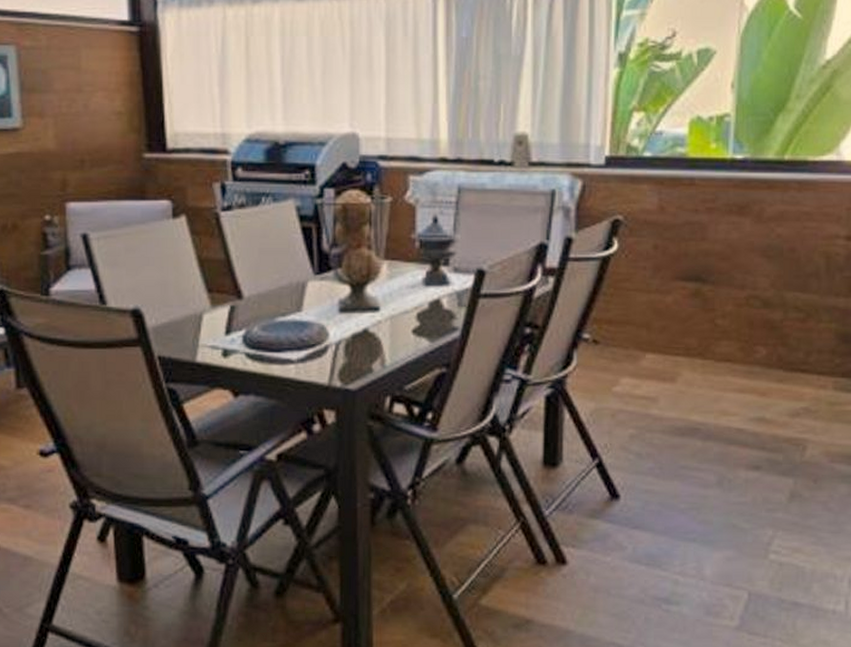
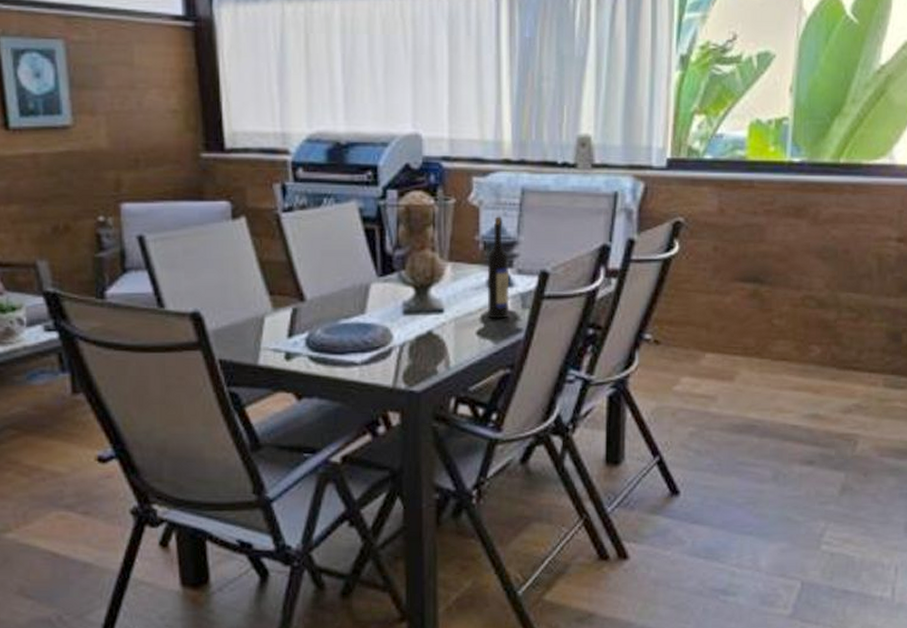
wine bottle: none [423,215,446,317] -> present [487,216,510,319]

